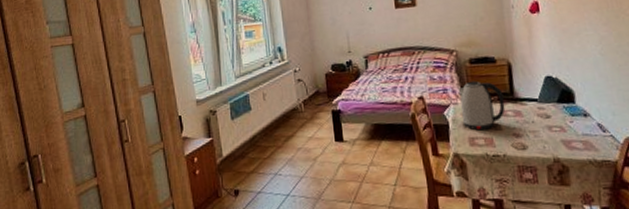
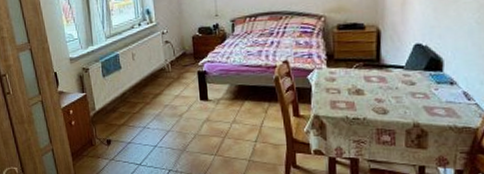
kettle: present [457,80,505,131] -> none [323,46,370,95]

